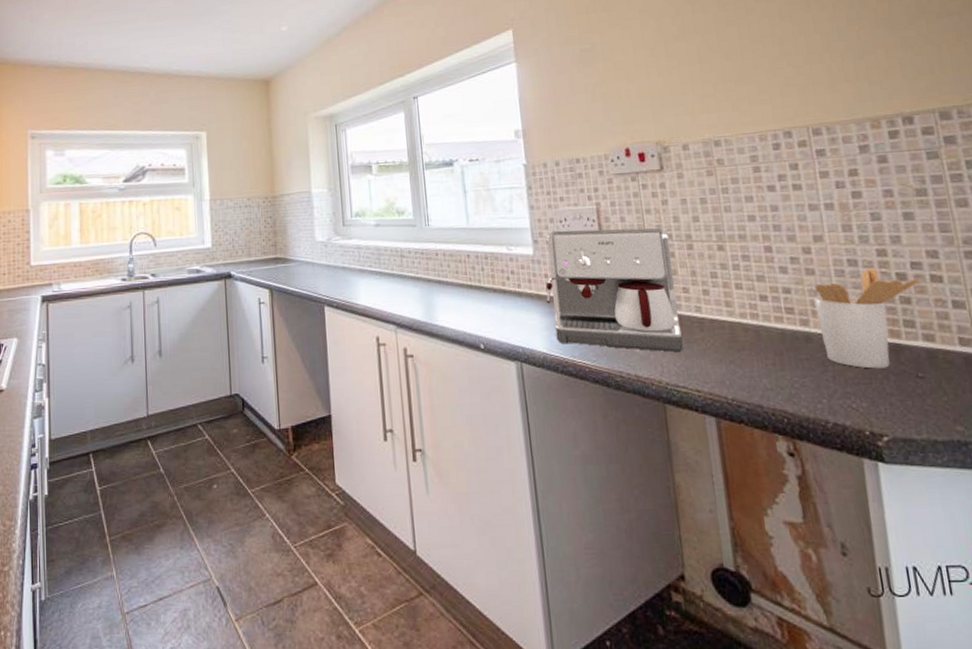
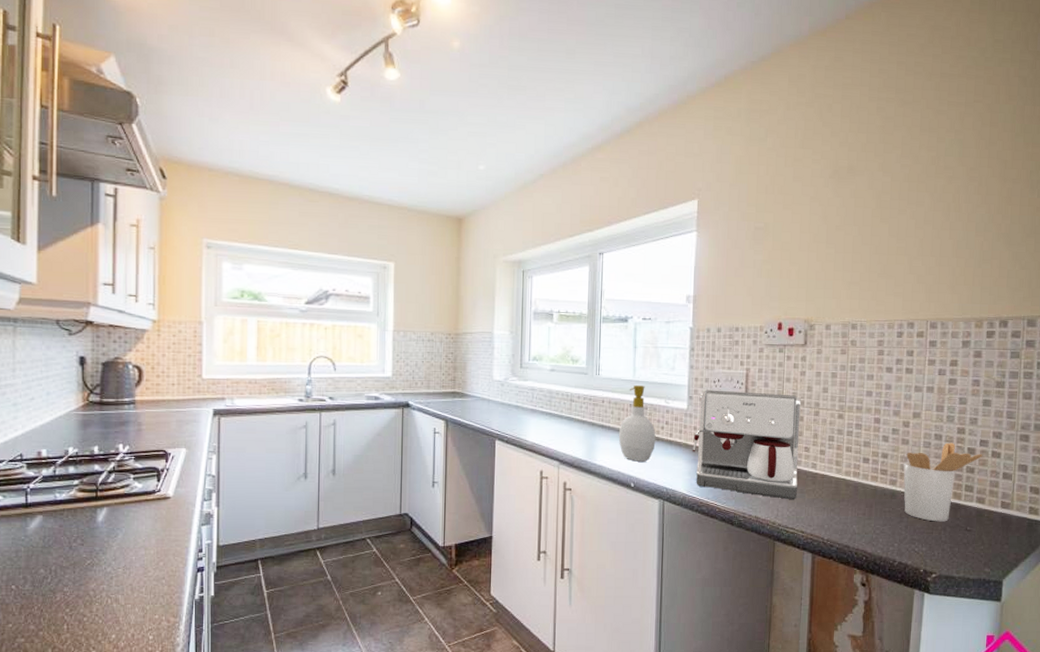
soap bottle: none [458,233,503,319] -> present [618,385,656,462]

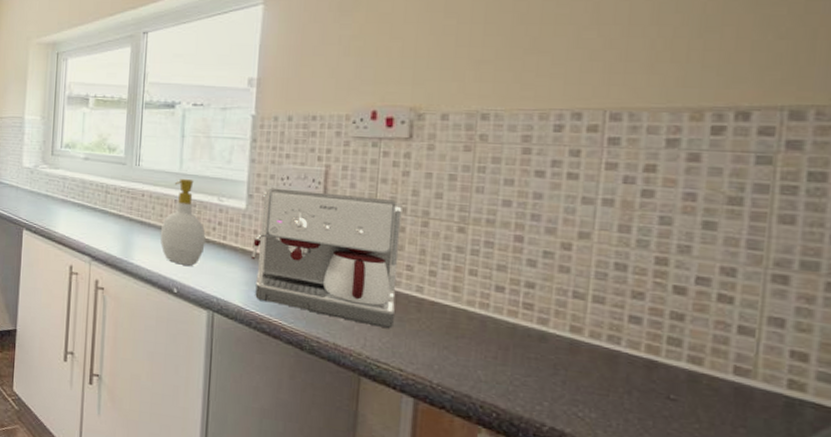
utensil holder: present [903,442,983,522] -> none [560,275,701,383]

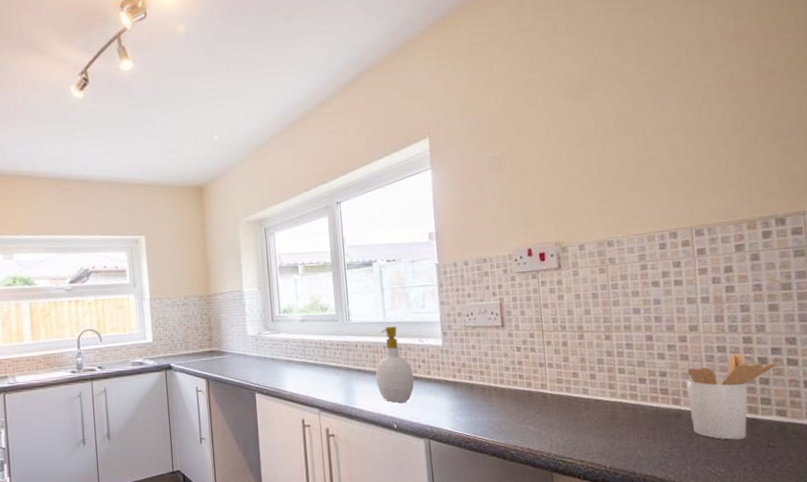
coffee maker: present [250,188,402,328] -> none [452,320,570,428]
utensil holder: none [560,275,701,383] -> present [686,353,777,440]

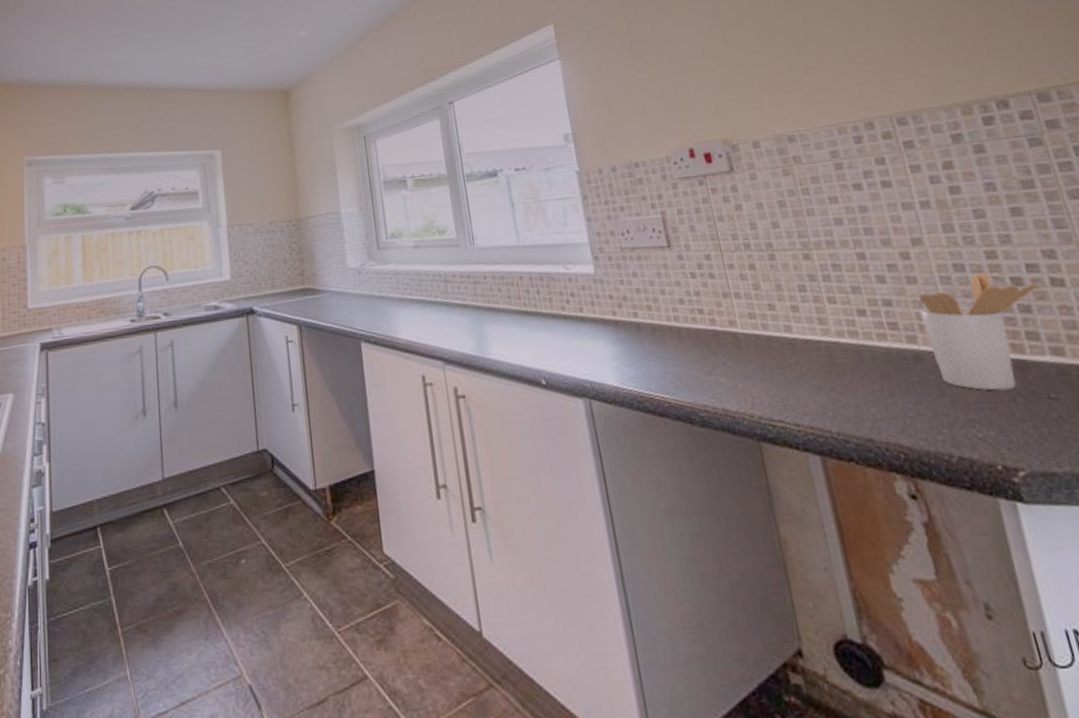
soap bottle: present [375,326,414,403] -> none [512,251,564,350]

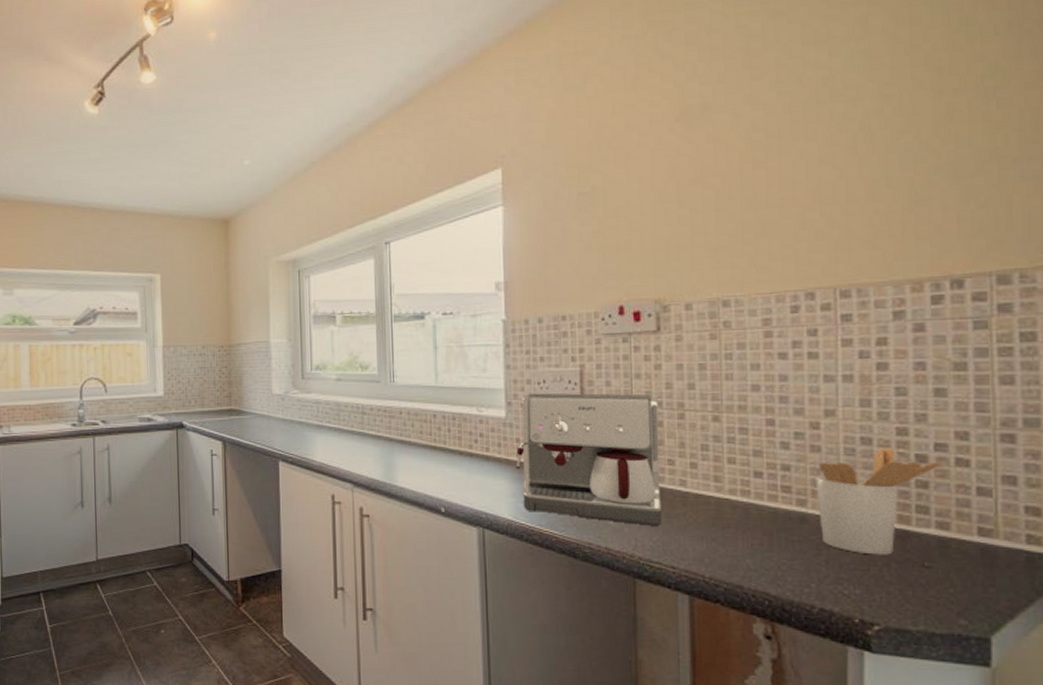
coffee maker: none [608,237,775,380] -> present [515,393,662,526]

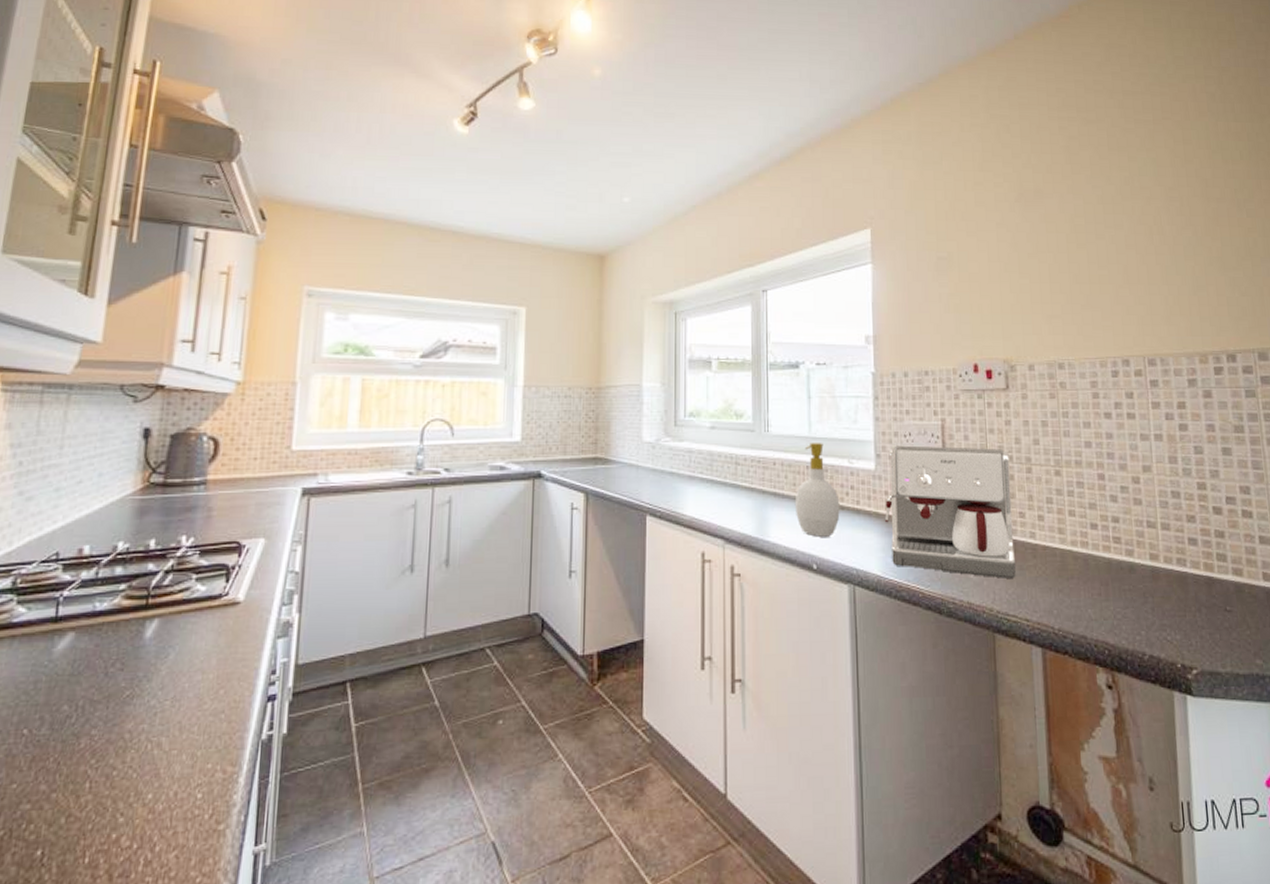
soap bottle: none [421,392,469,482] -> present [794,443,840,537]
utensil holder: present [816,448,941,555] -> none [1139,501,1232,601]

